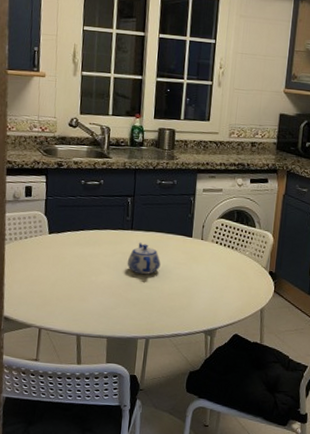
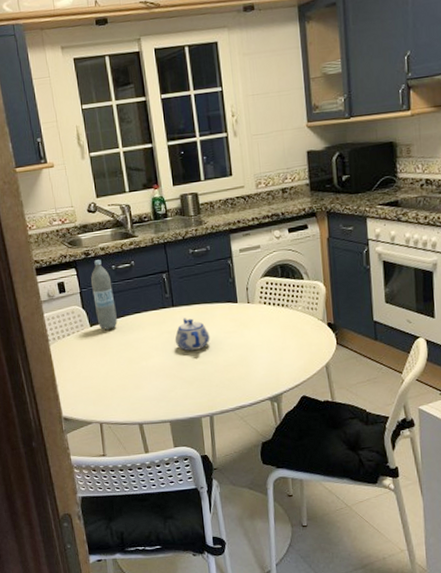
water bottle: none [57,172,79,240] -> present [91,260,118,330]

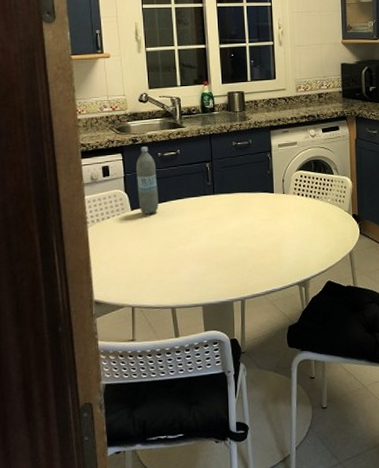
teapot: present [175,318,210,351] -> none [213,205,246,237]

